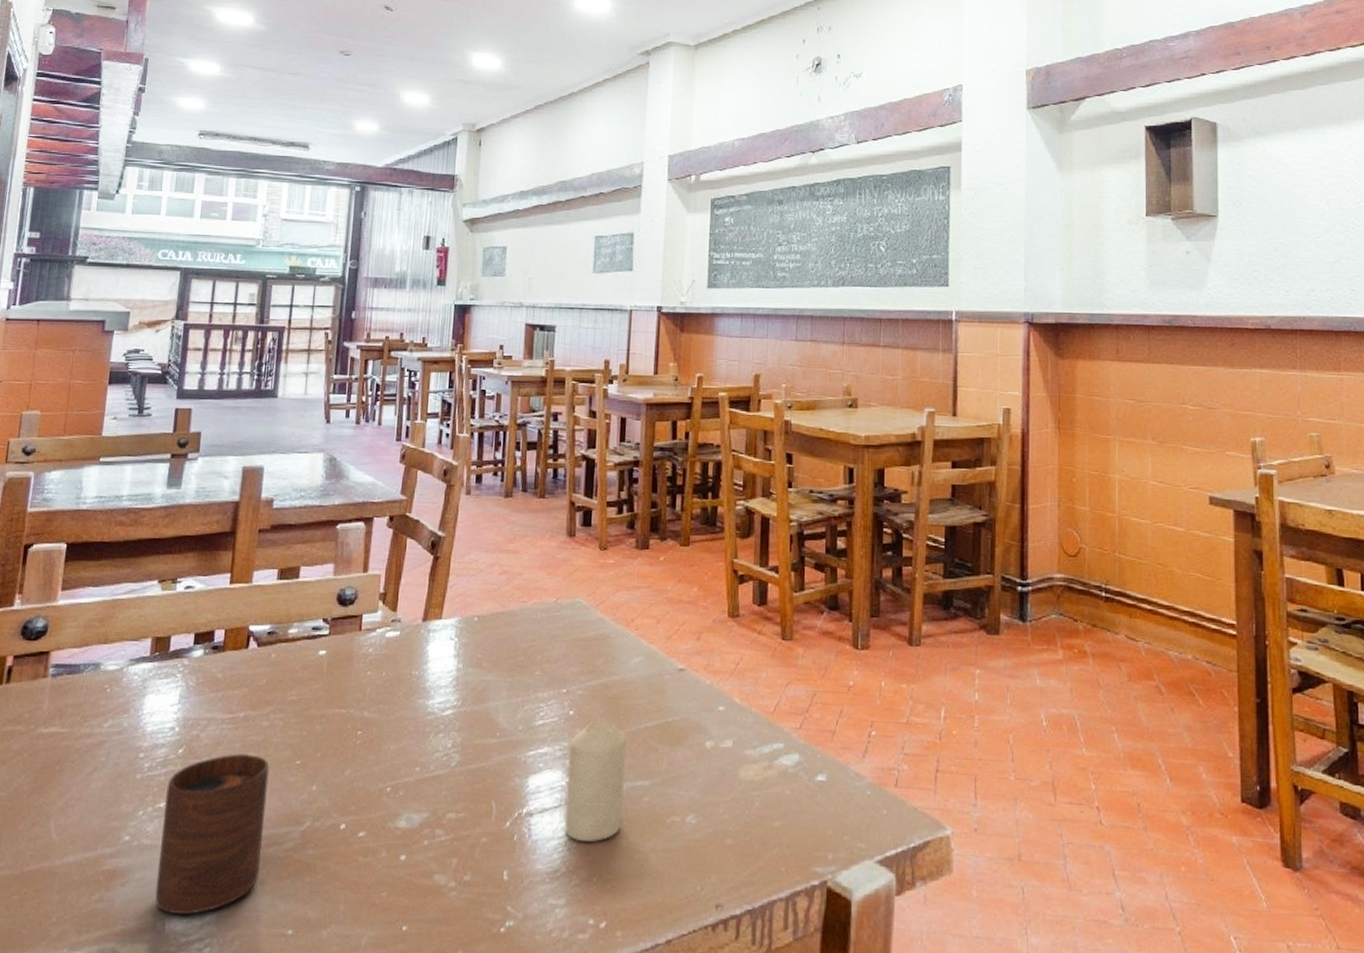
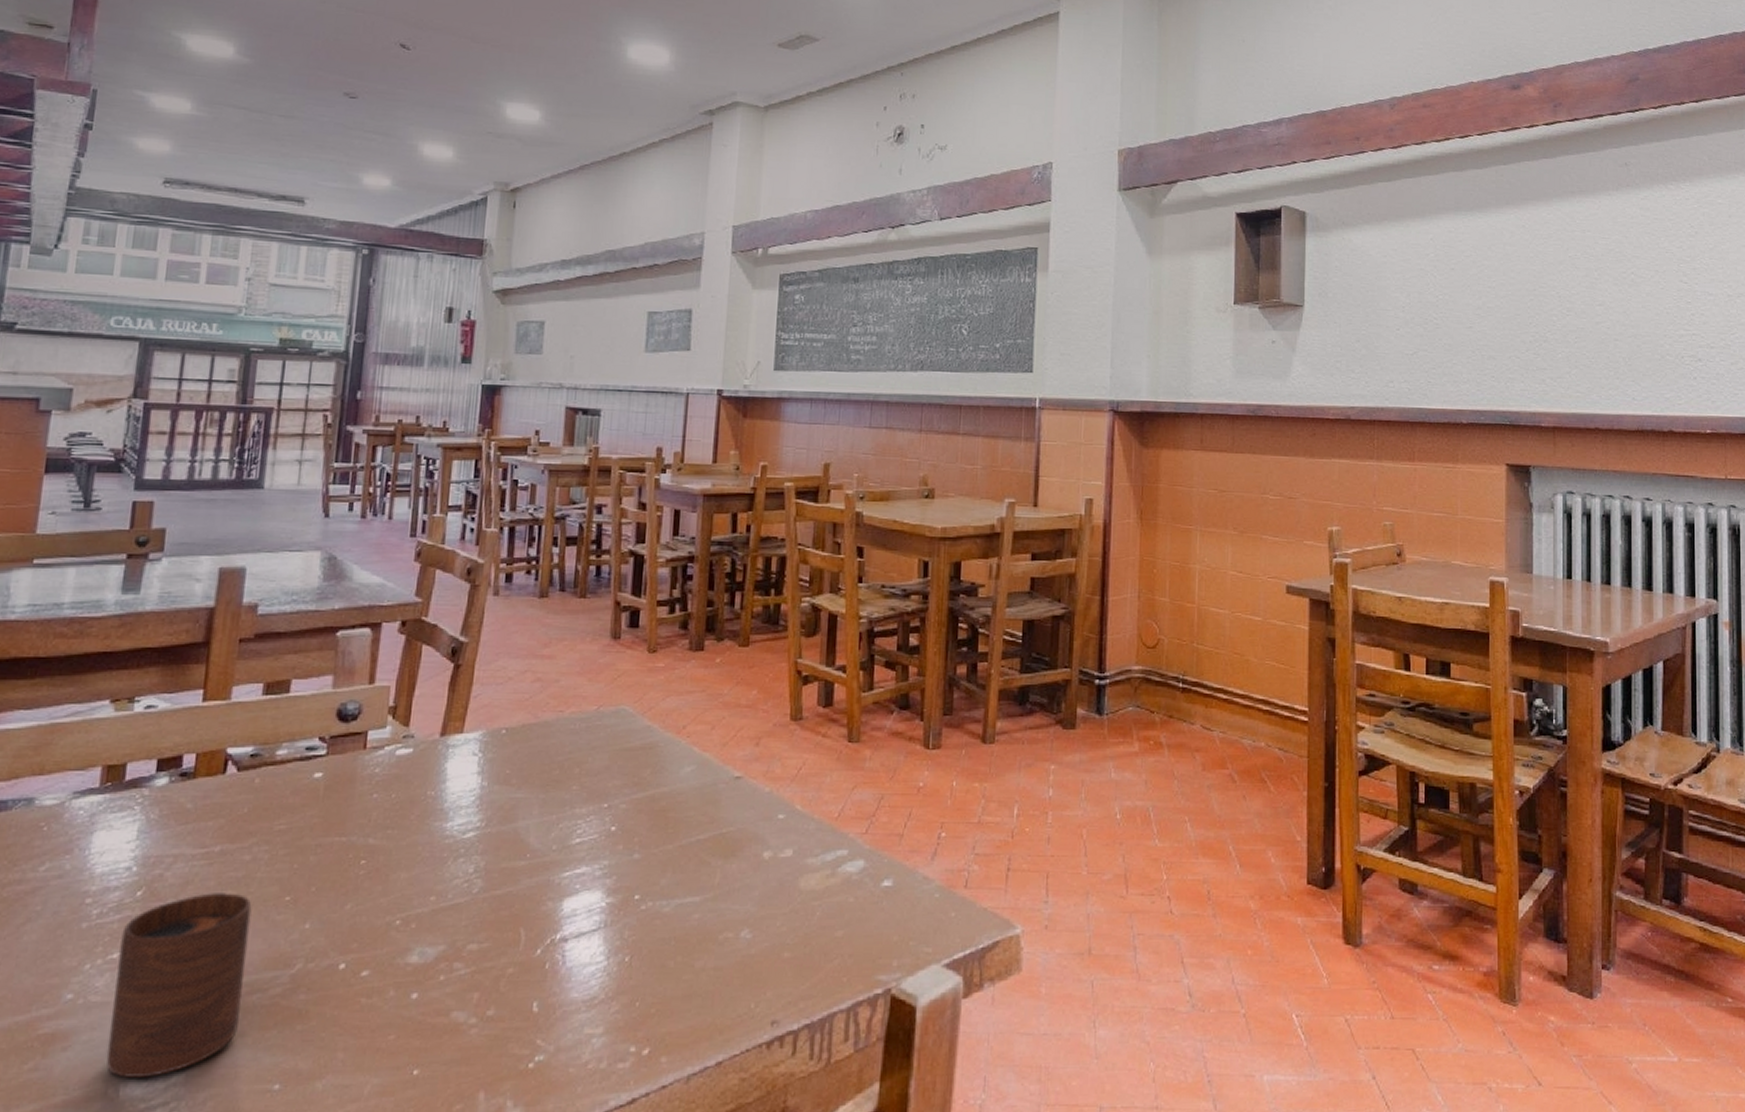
candle: present [565,719,626,842] -> none [604,834,675,965]

